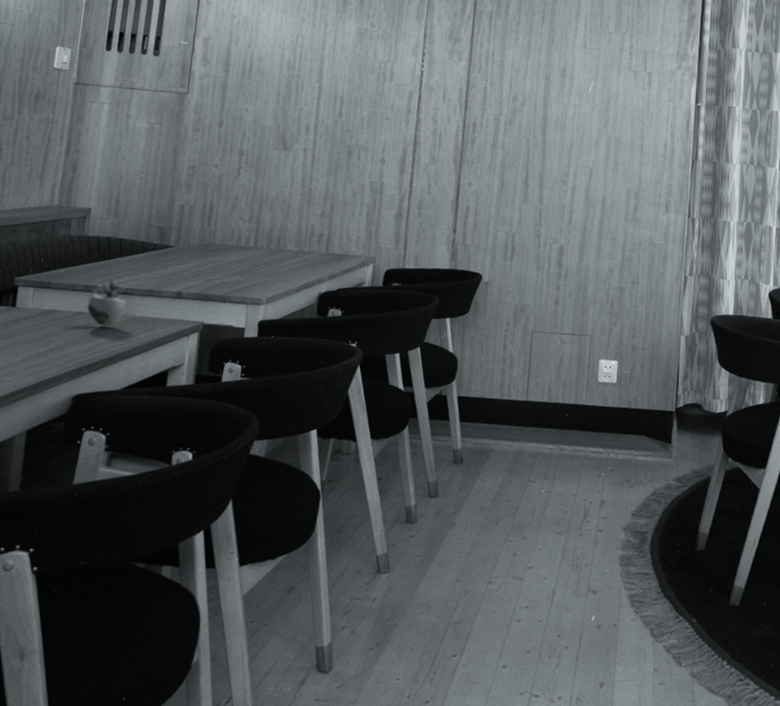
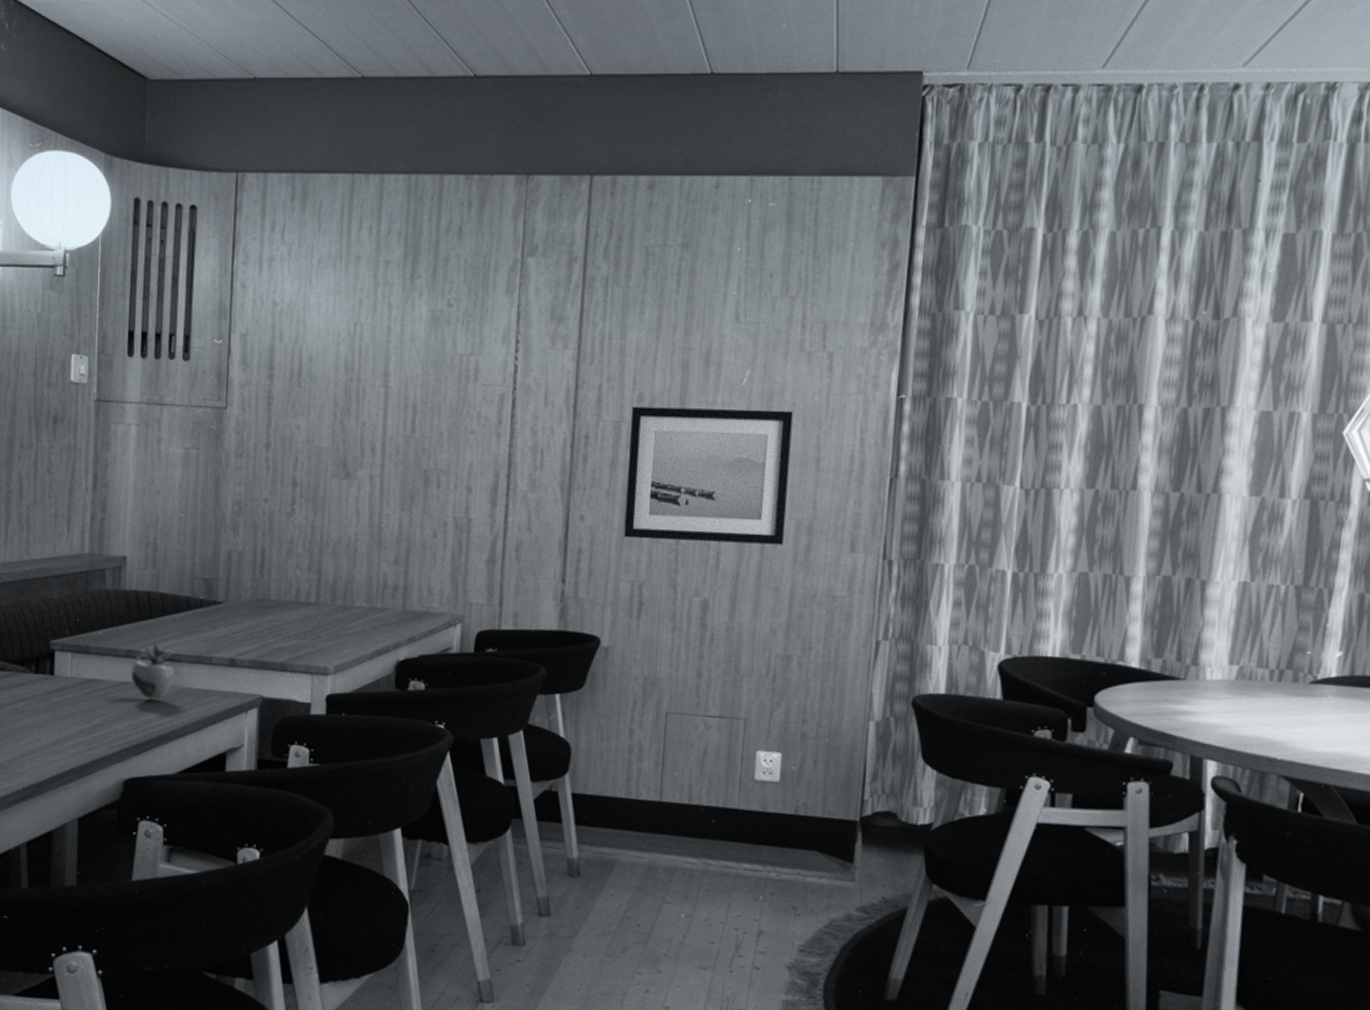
wall art: none [501,104,624,207] -> present [624,406,793,545]

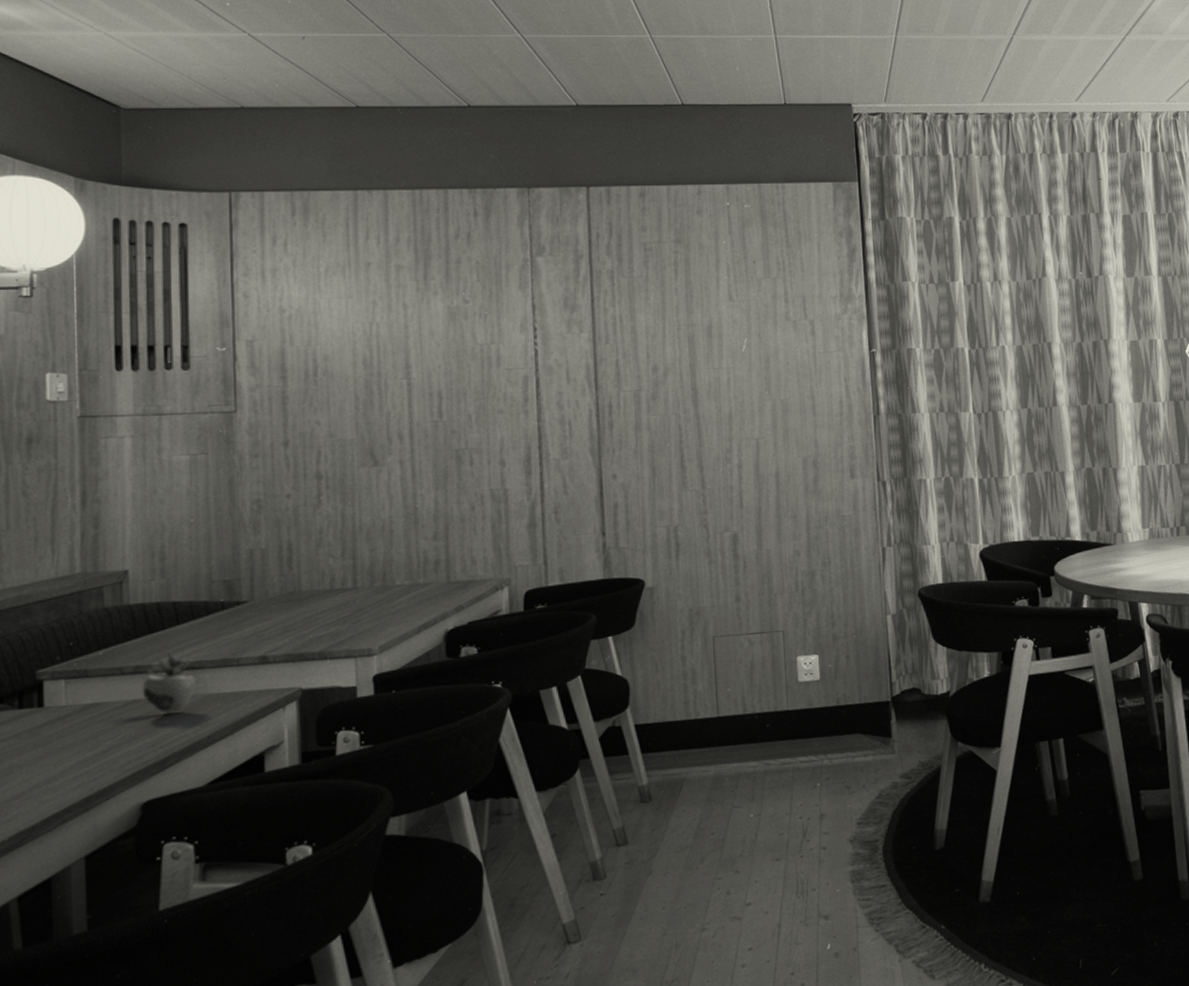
wall art: present [624,406,793,545] -> none [648,369,796,490]

